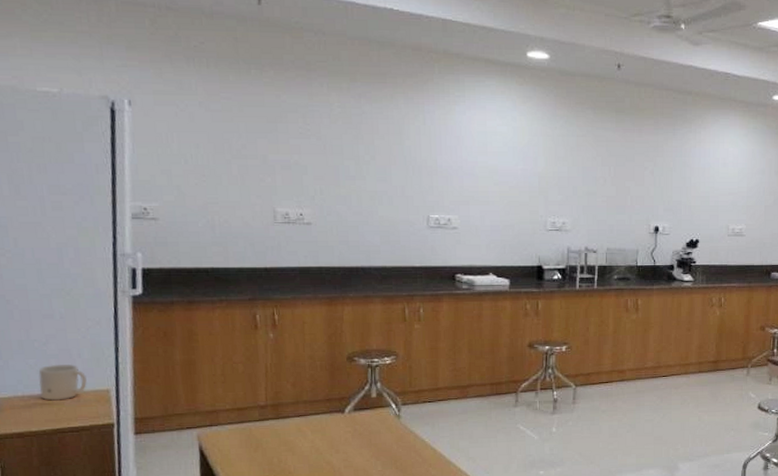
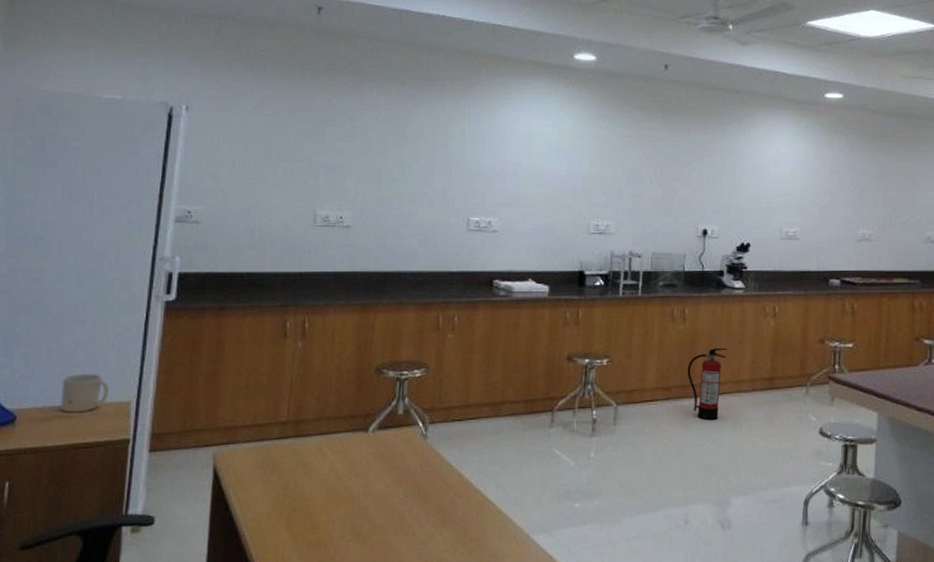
fire extinguisher: none [640,334,677,399] -> present [687,347,727,421]

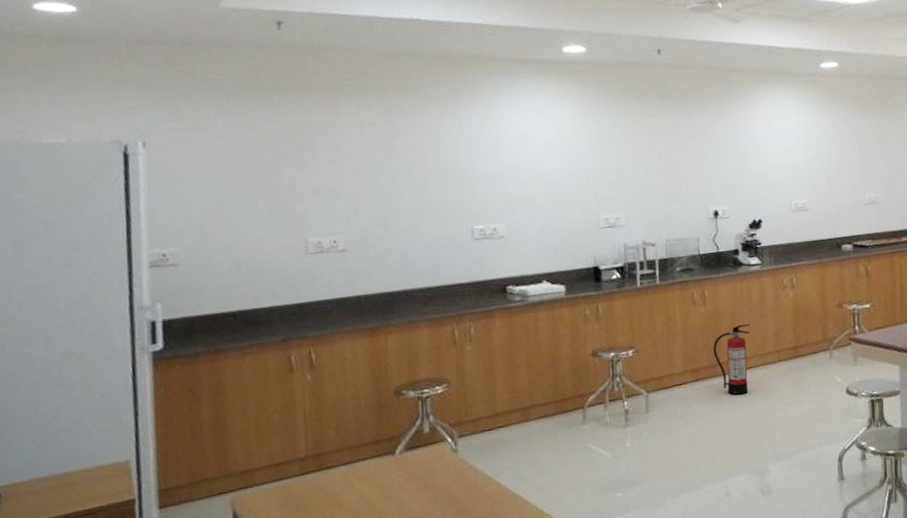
mug: present [60,373,109,414] -> none [47,437,103,483]

